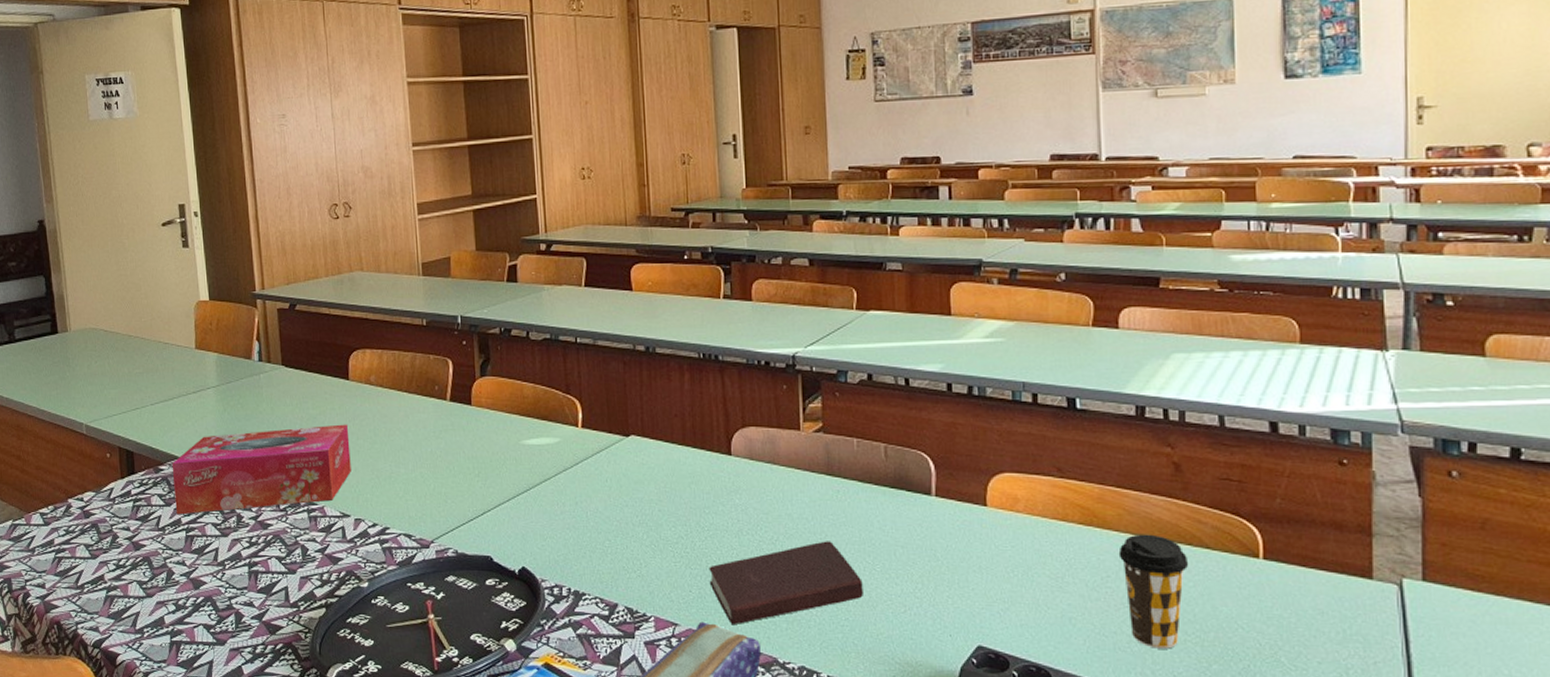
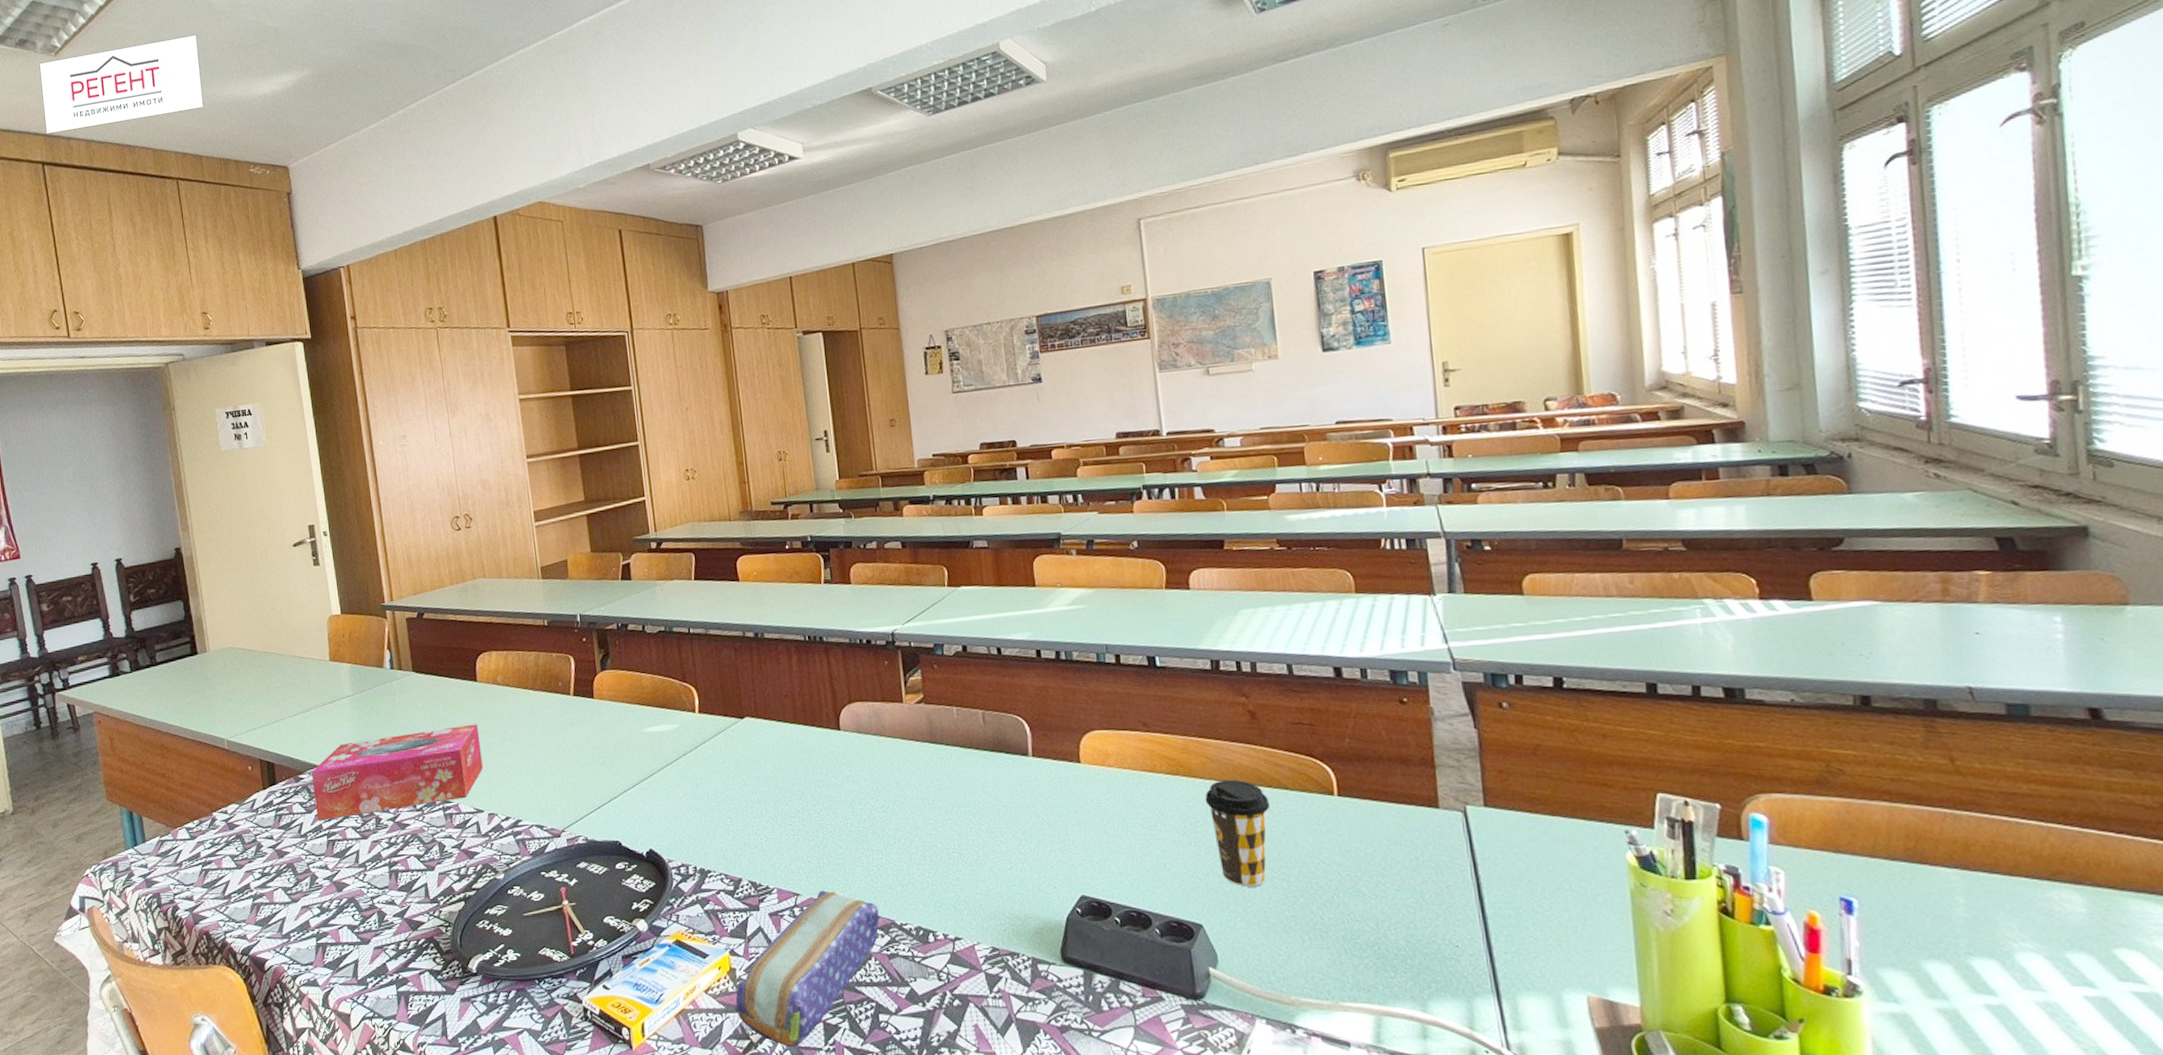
book: present [709,541,865,625] -> none [825,805,973,892]

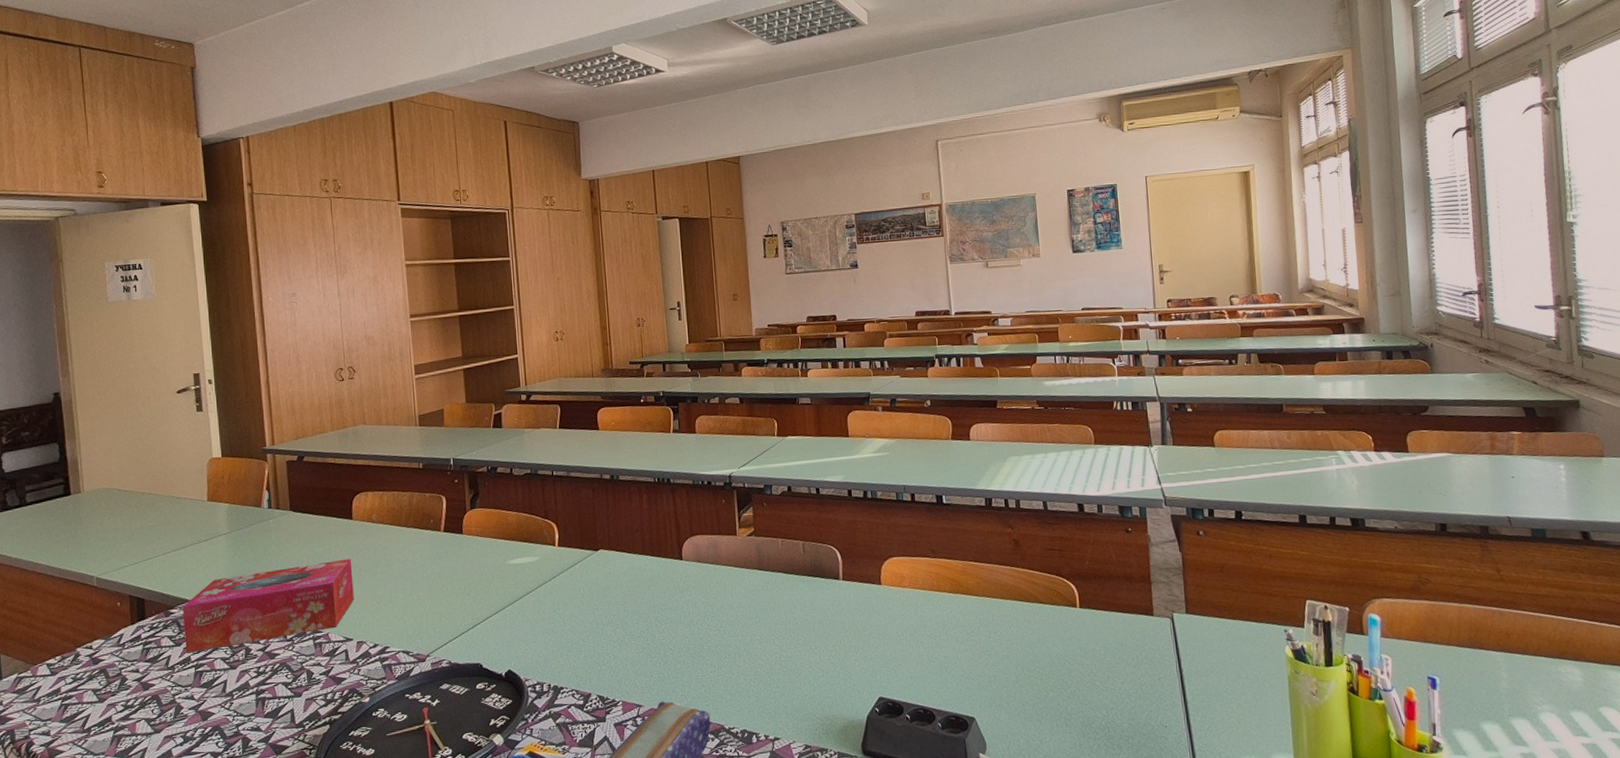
coffee cup: present [1205,779,1271,887] -> none [978,596,1029,685]

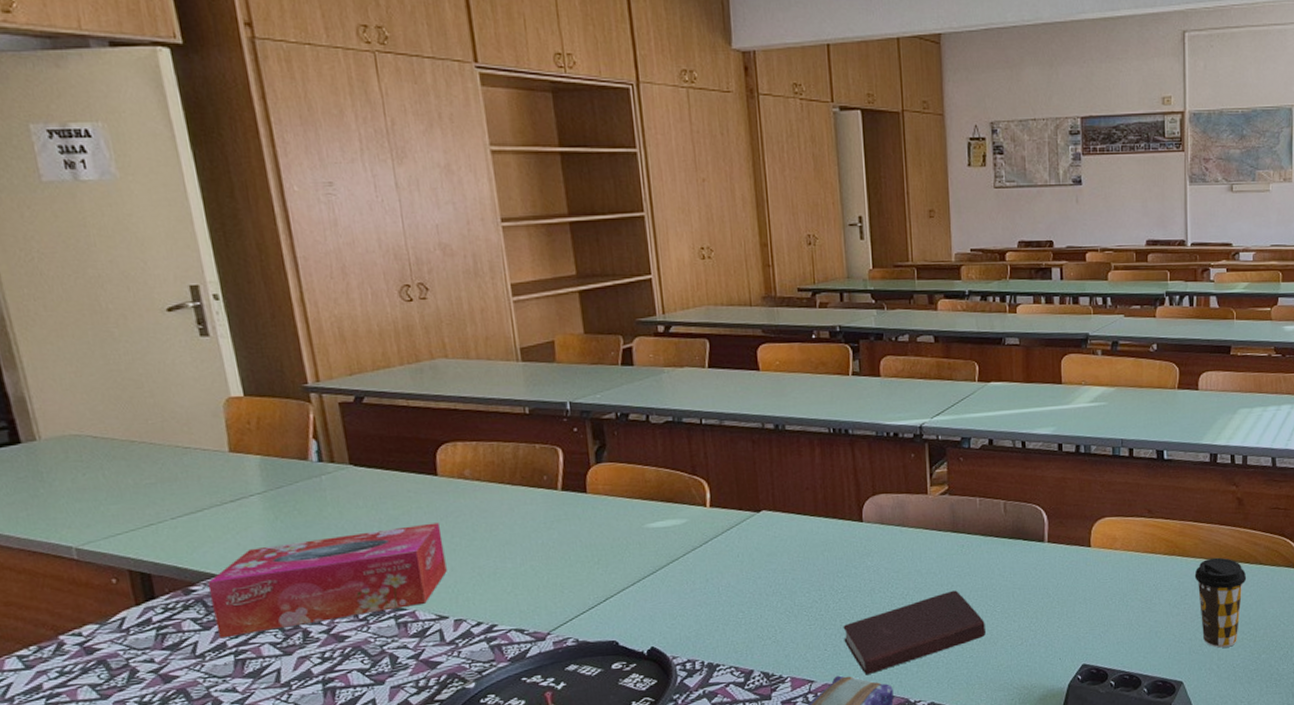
book: none [666,623,791,702] -> present [843,590,987,675]
coffee cup: none [978,596,1029,685] -> present [1194,557,1247,648]

